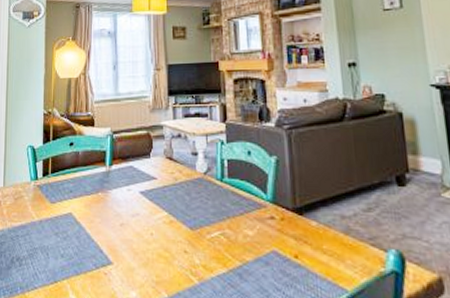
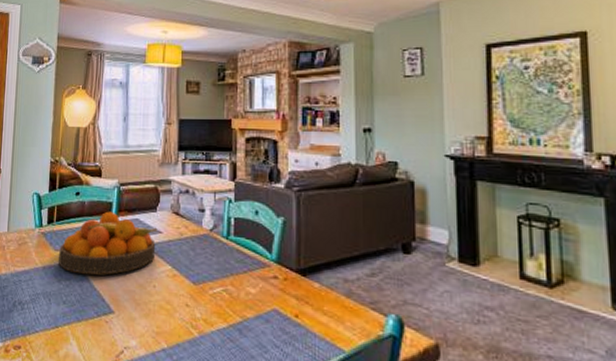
fruit bowl: none [55,160,152,226] -> present [59,211,158,275]

